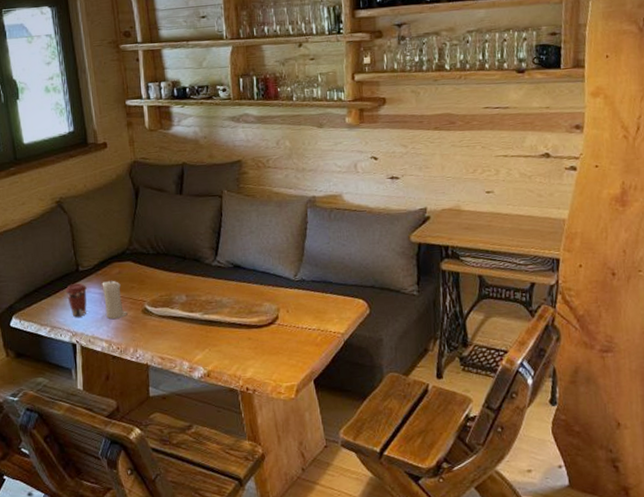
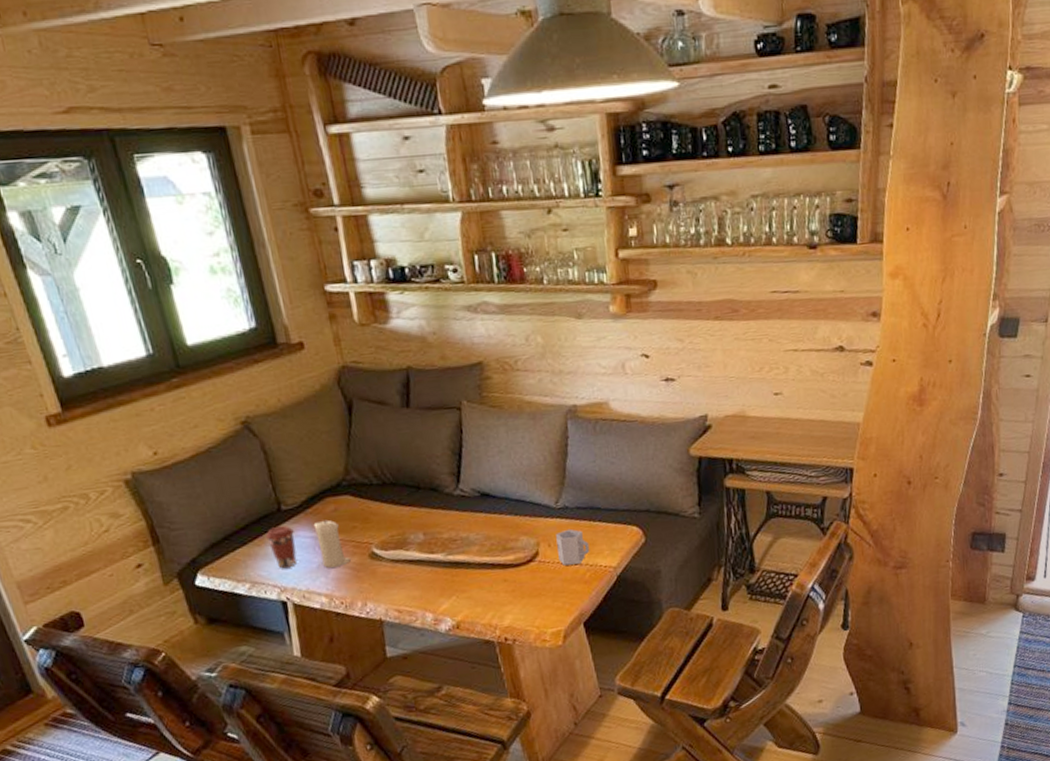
cup: none [293,298,322,329] -> present [556,528,590,566]

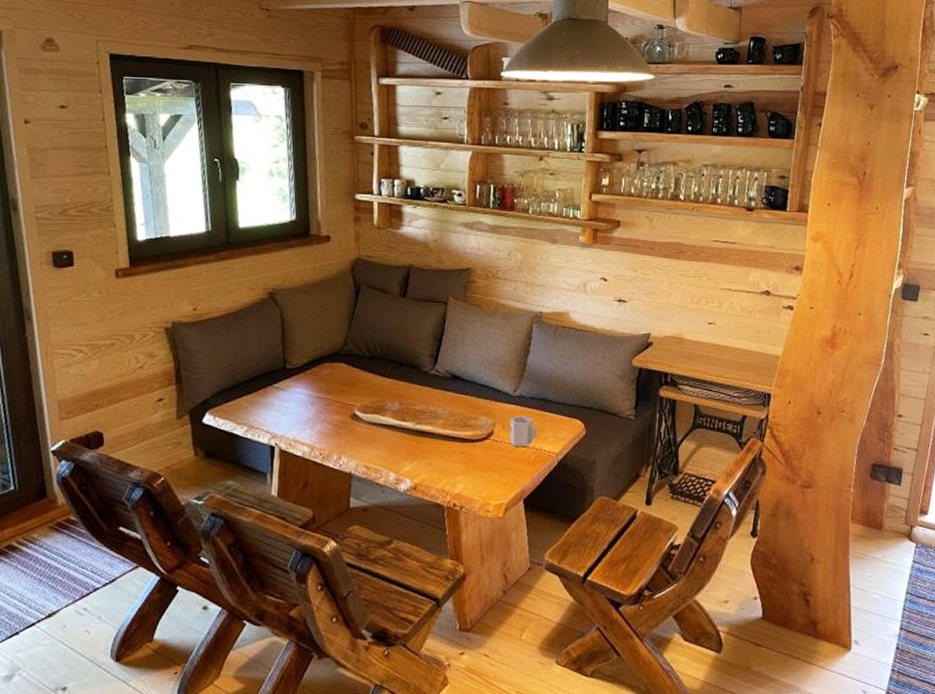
coffee cup: present [265,525,298,569] -> none [269,381,293,418]
candle: present [313,520,351,568] -> none [310,381,335,422]

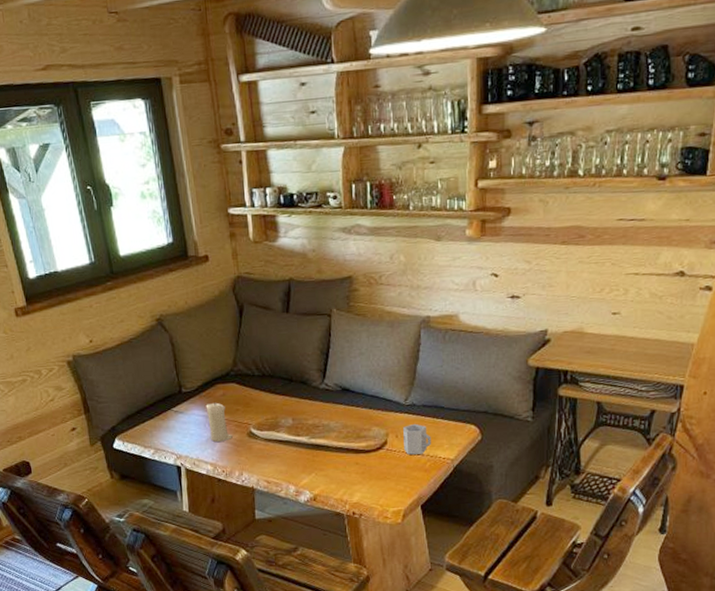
candle: none [310,381,335,422] -> present [205,402,233,442]

